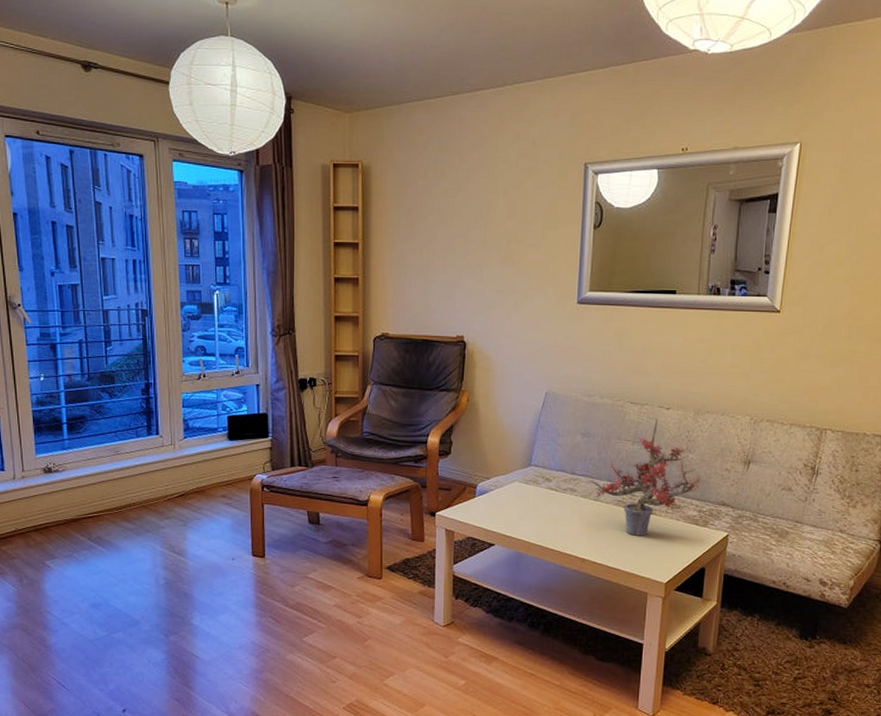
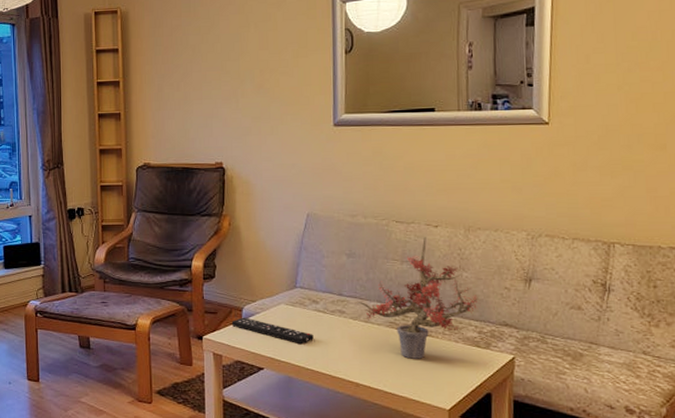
remote control: none [465,494,545,522] -> present [231,317,314,345]

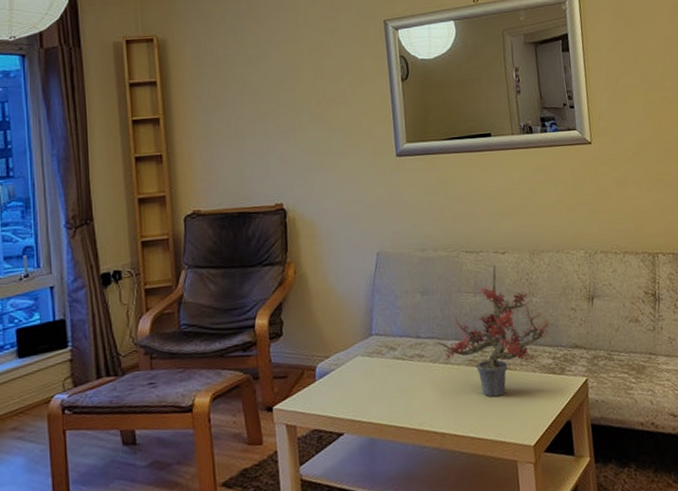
remote control: present [231,317,314,345] -> none [304,377,394,400]

